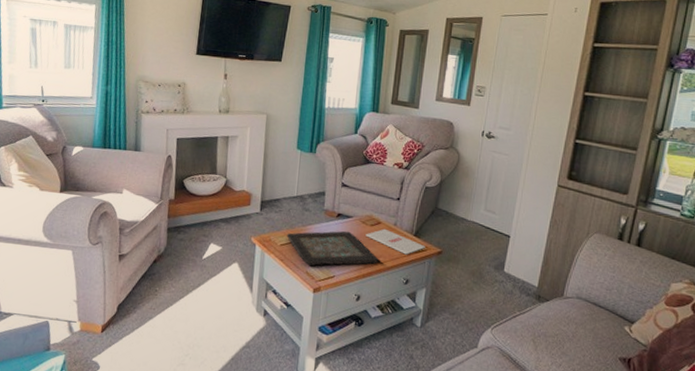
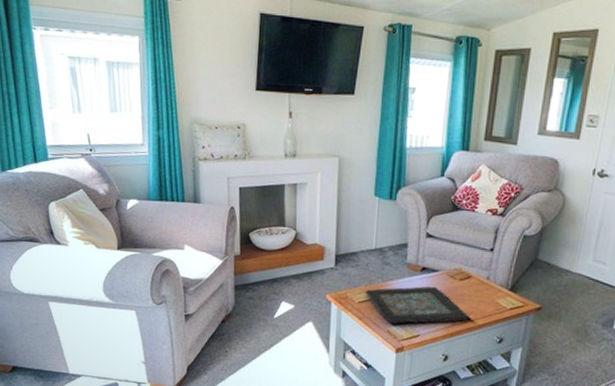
magazine: present [366,228,425,255] -> none [454,283,522,312]

